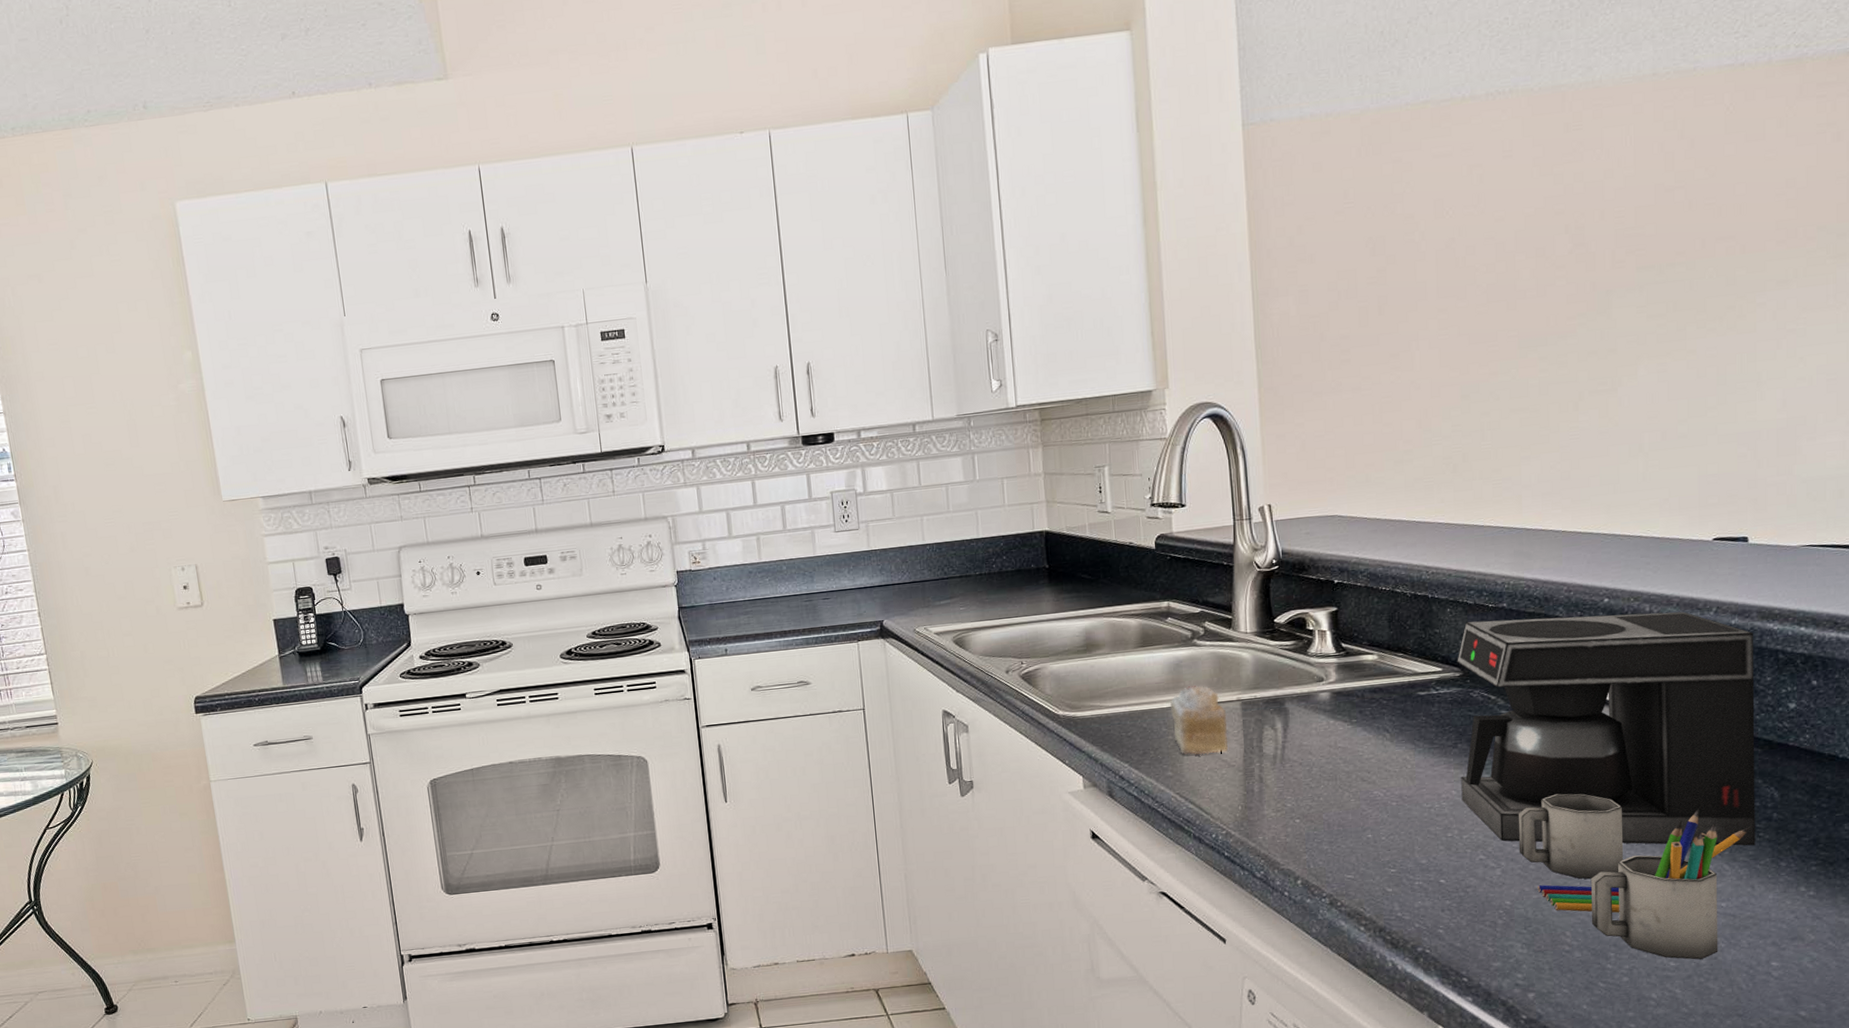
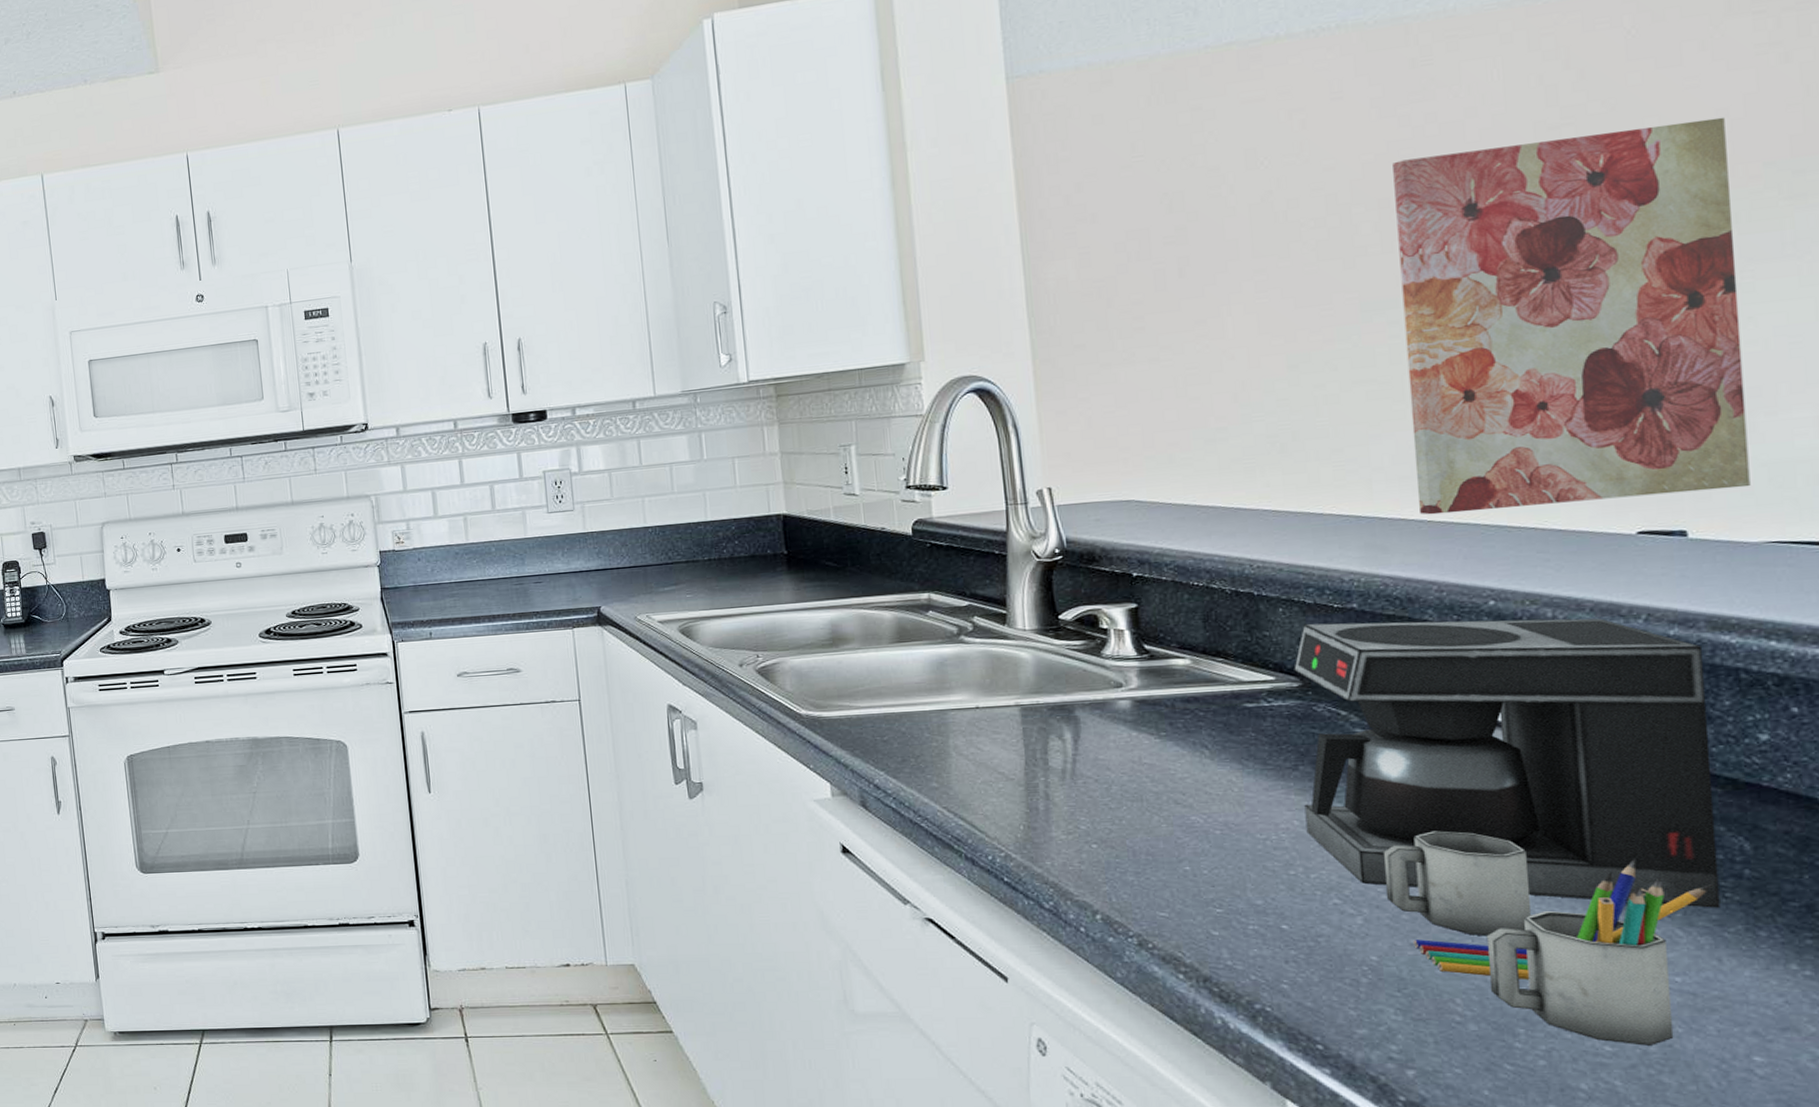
cake slice: present [1169,685,1228,755] -> none [933,687,1005,765]
wall art: none [1548,186,1794,526] -> present [1393,117,1751,515]

